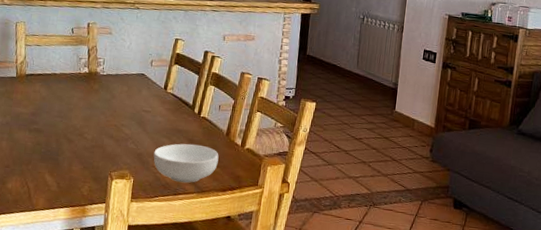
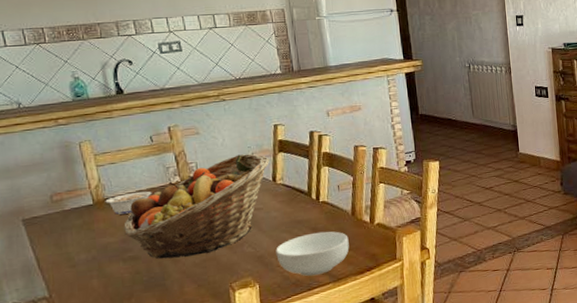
legume: none [24,71,64,91] -> present [102,191,152,215]
fruit basket: none [35,59,166,141] -> present [123,154,270,259]

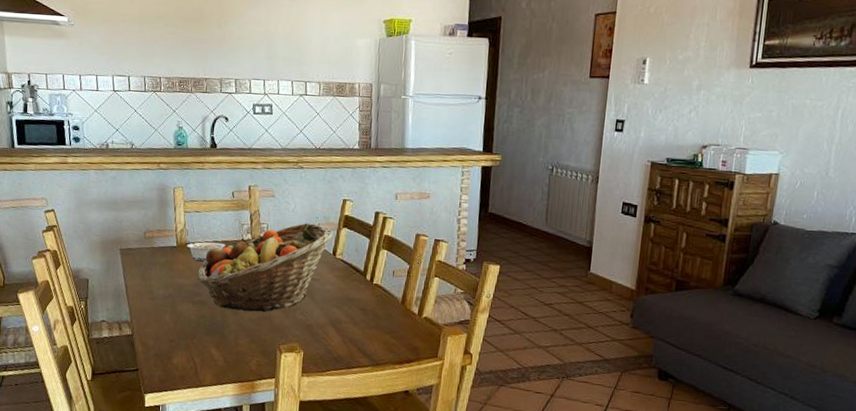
cereal bowl: present [276,231,349,277] -> none [324,313,394,356]

